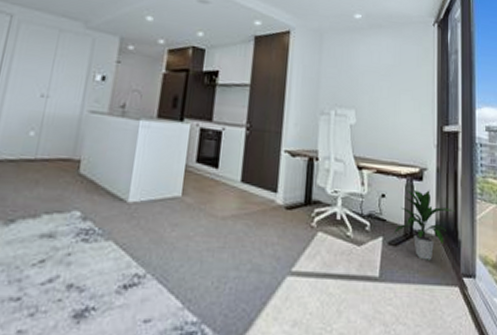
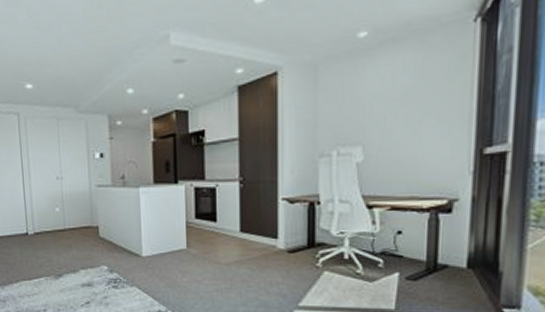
indoor plant: present [393,190,455,260] -> none [412,222,497,293]

